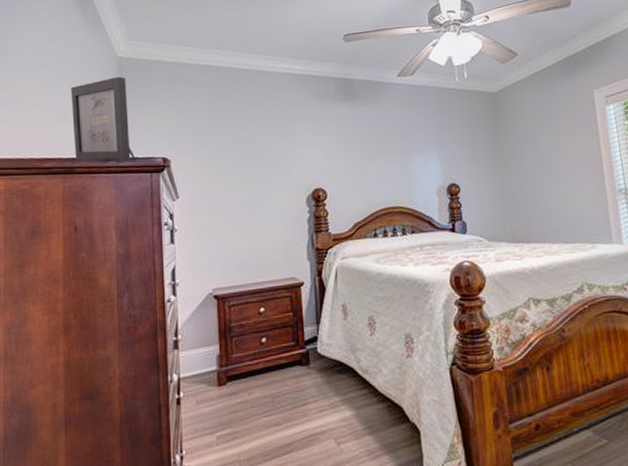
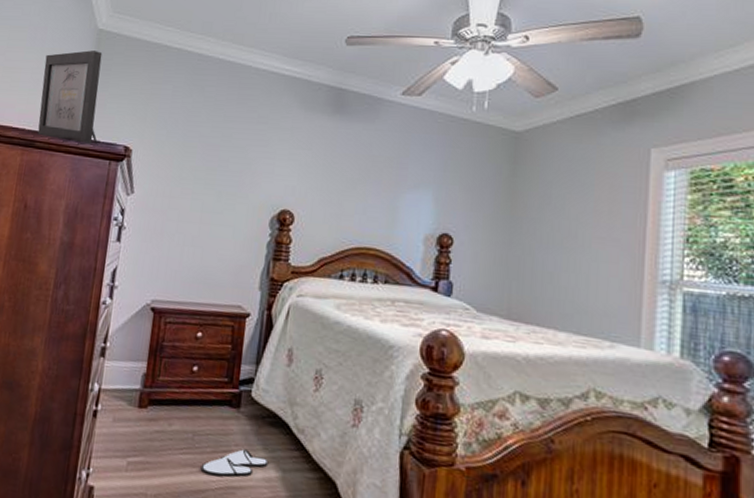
slippers: none [284,399,343,429] -> present [200,449,269,477]

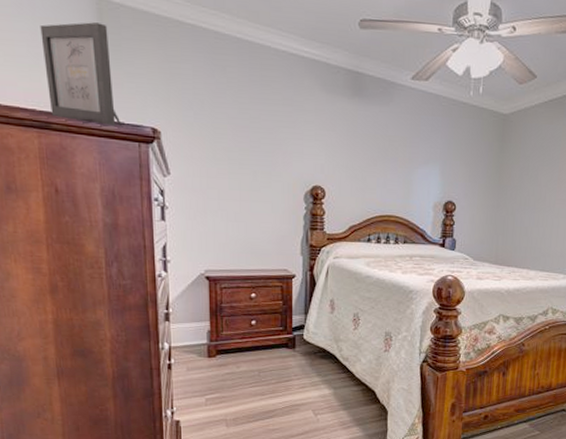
slippers: present [200,449,269,477] -> none [268,377,323,399]

